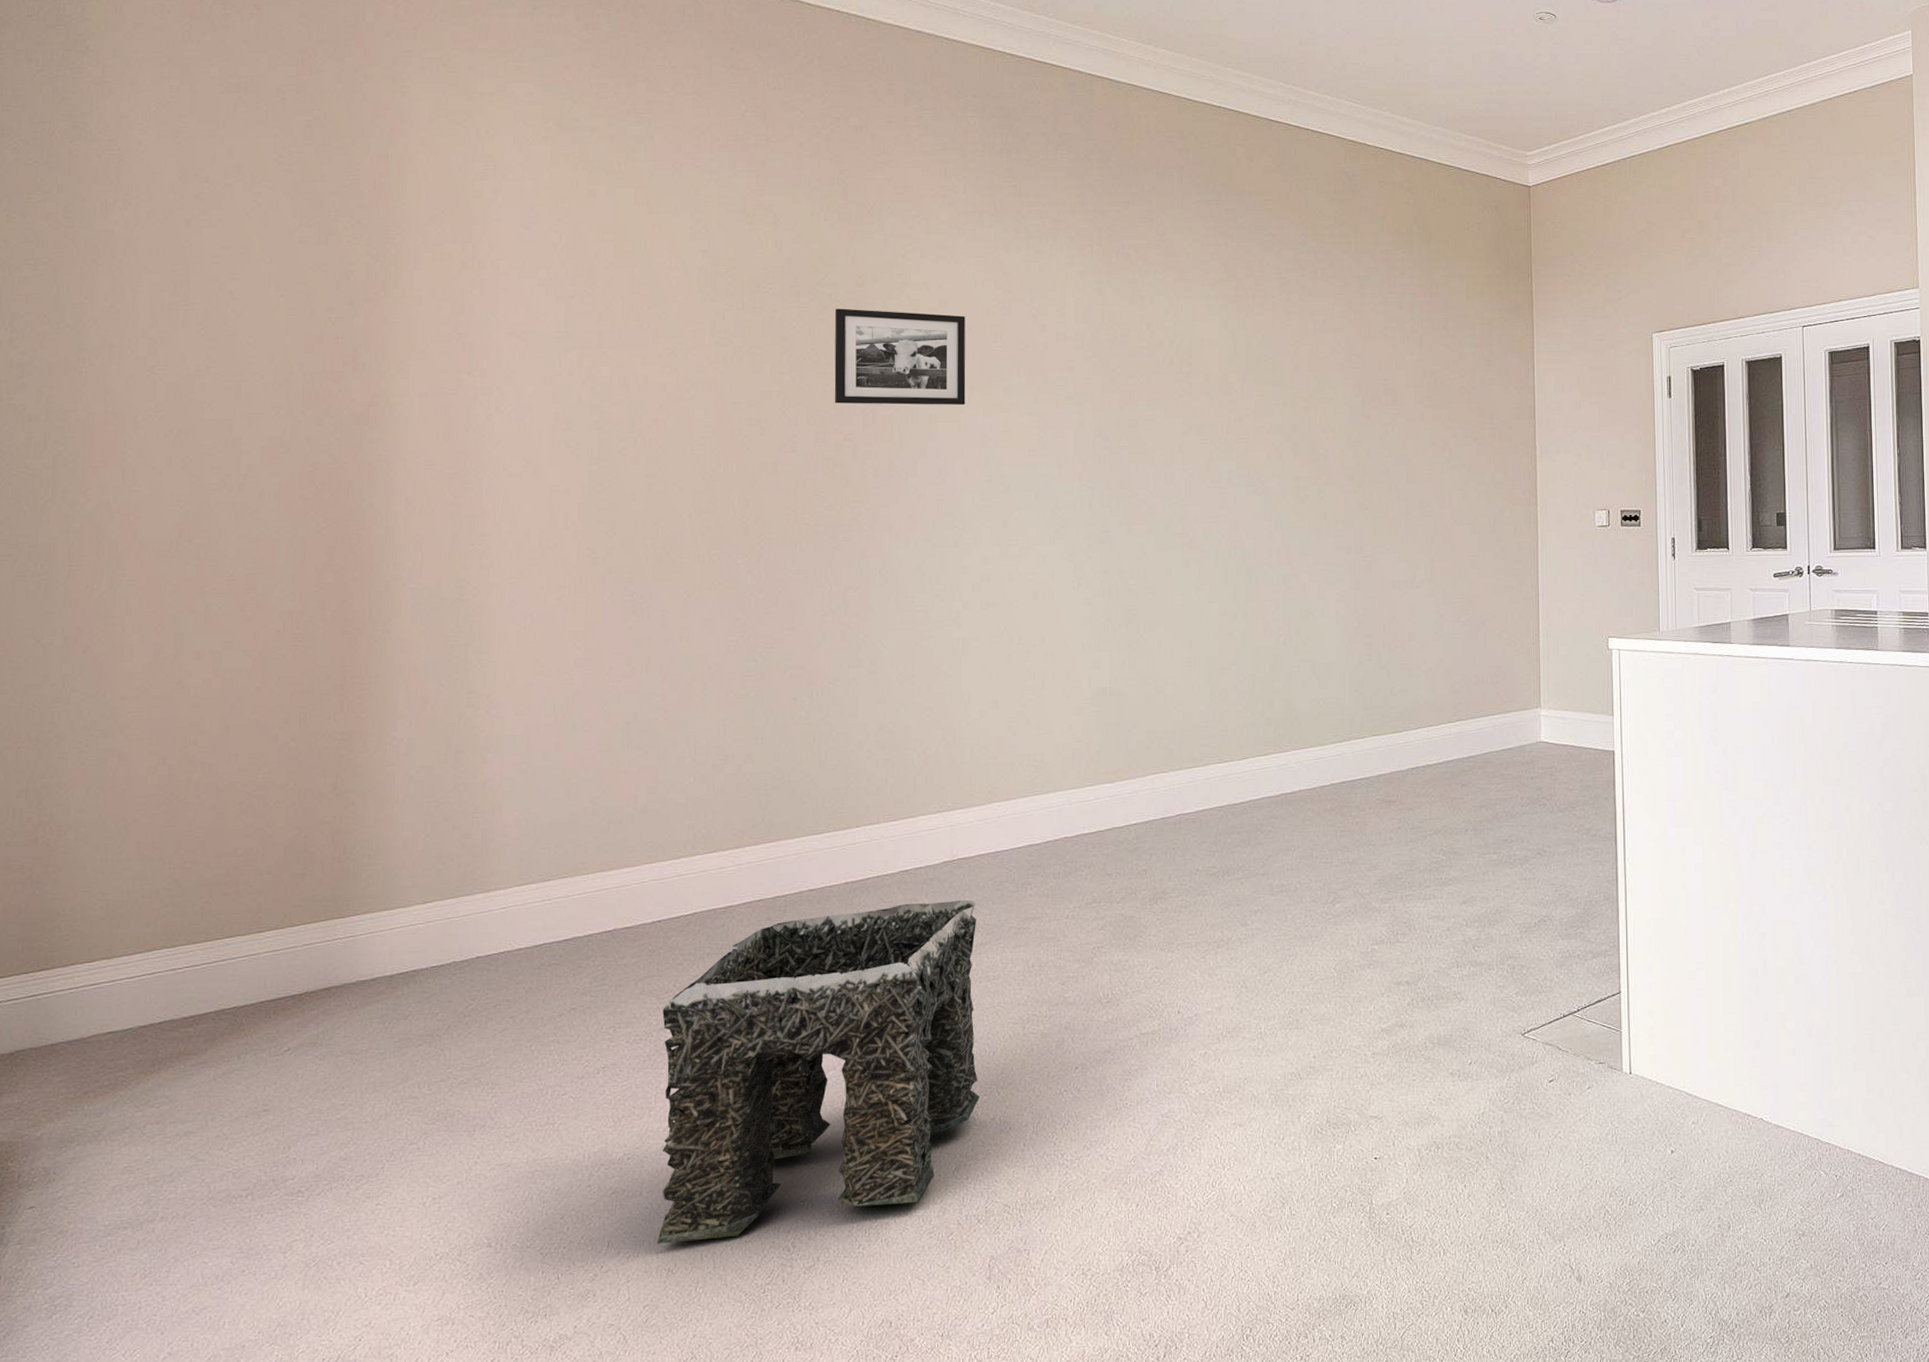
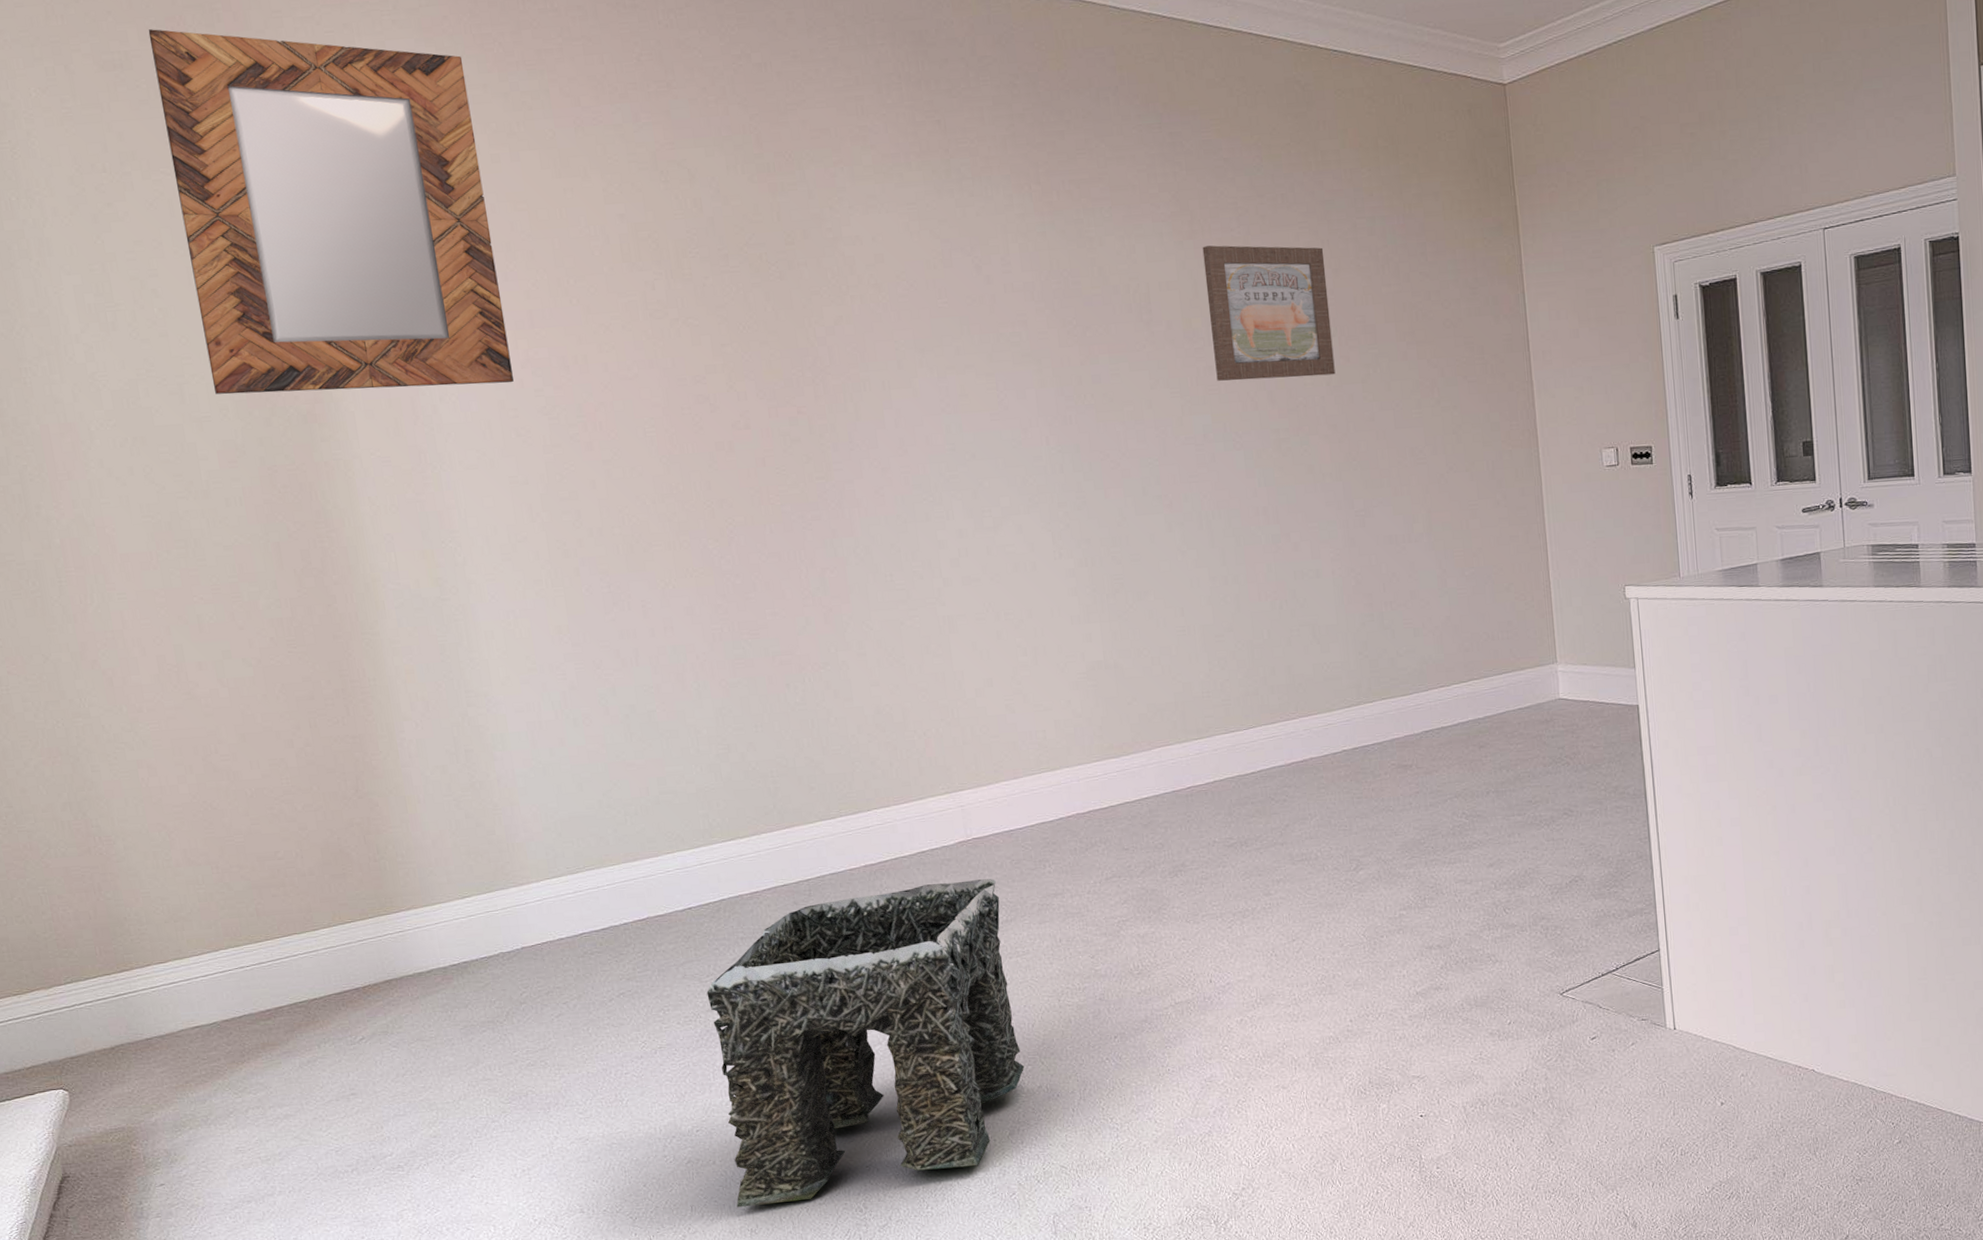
home mirror: none [271,59,577,398] -> present [148,29,514,395]
picture frame: present [834,308,966,406] -> none [768,270,918,375]
wall art: none [1244,310,1356,432] -> present [1202,245,1336,381]

